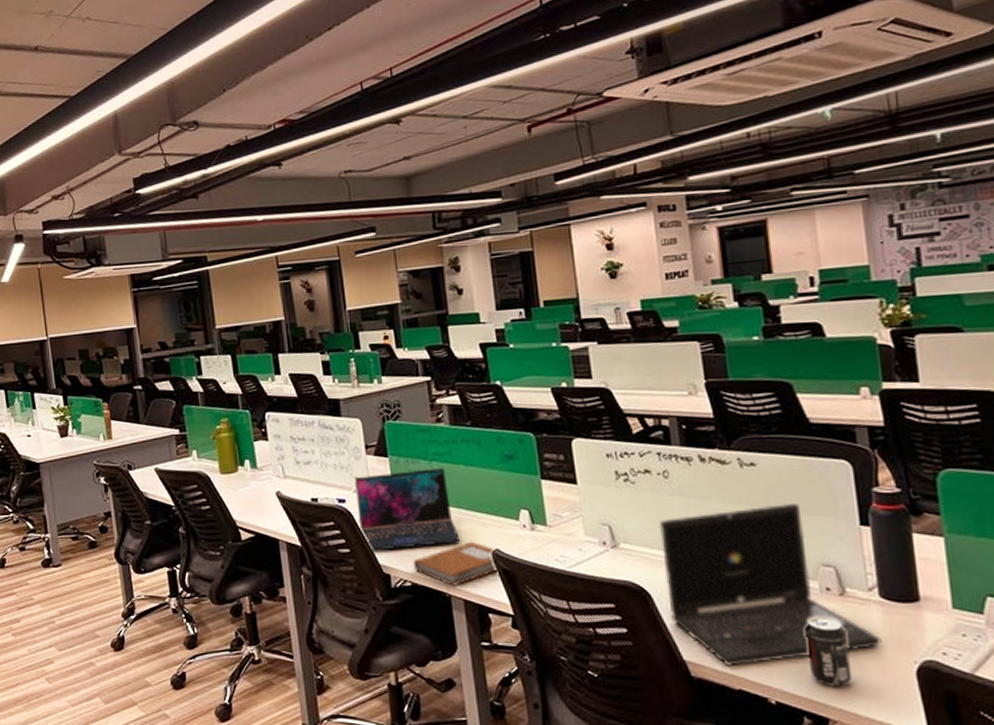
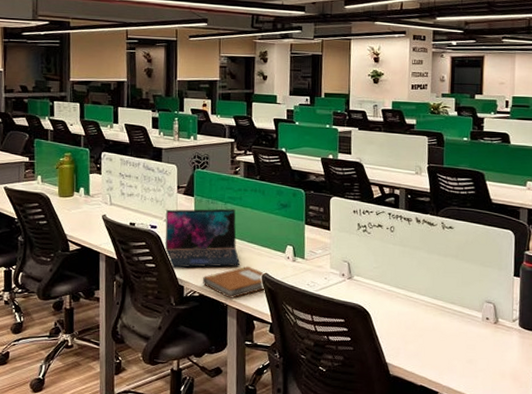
laptop: present [658,504,882,666] -> none [381,257,516,369]
beverage can: present [805,616,852,687] -> none [468,337,495,386]

